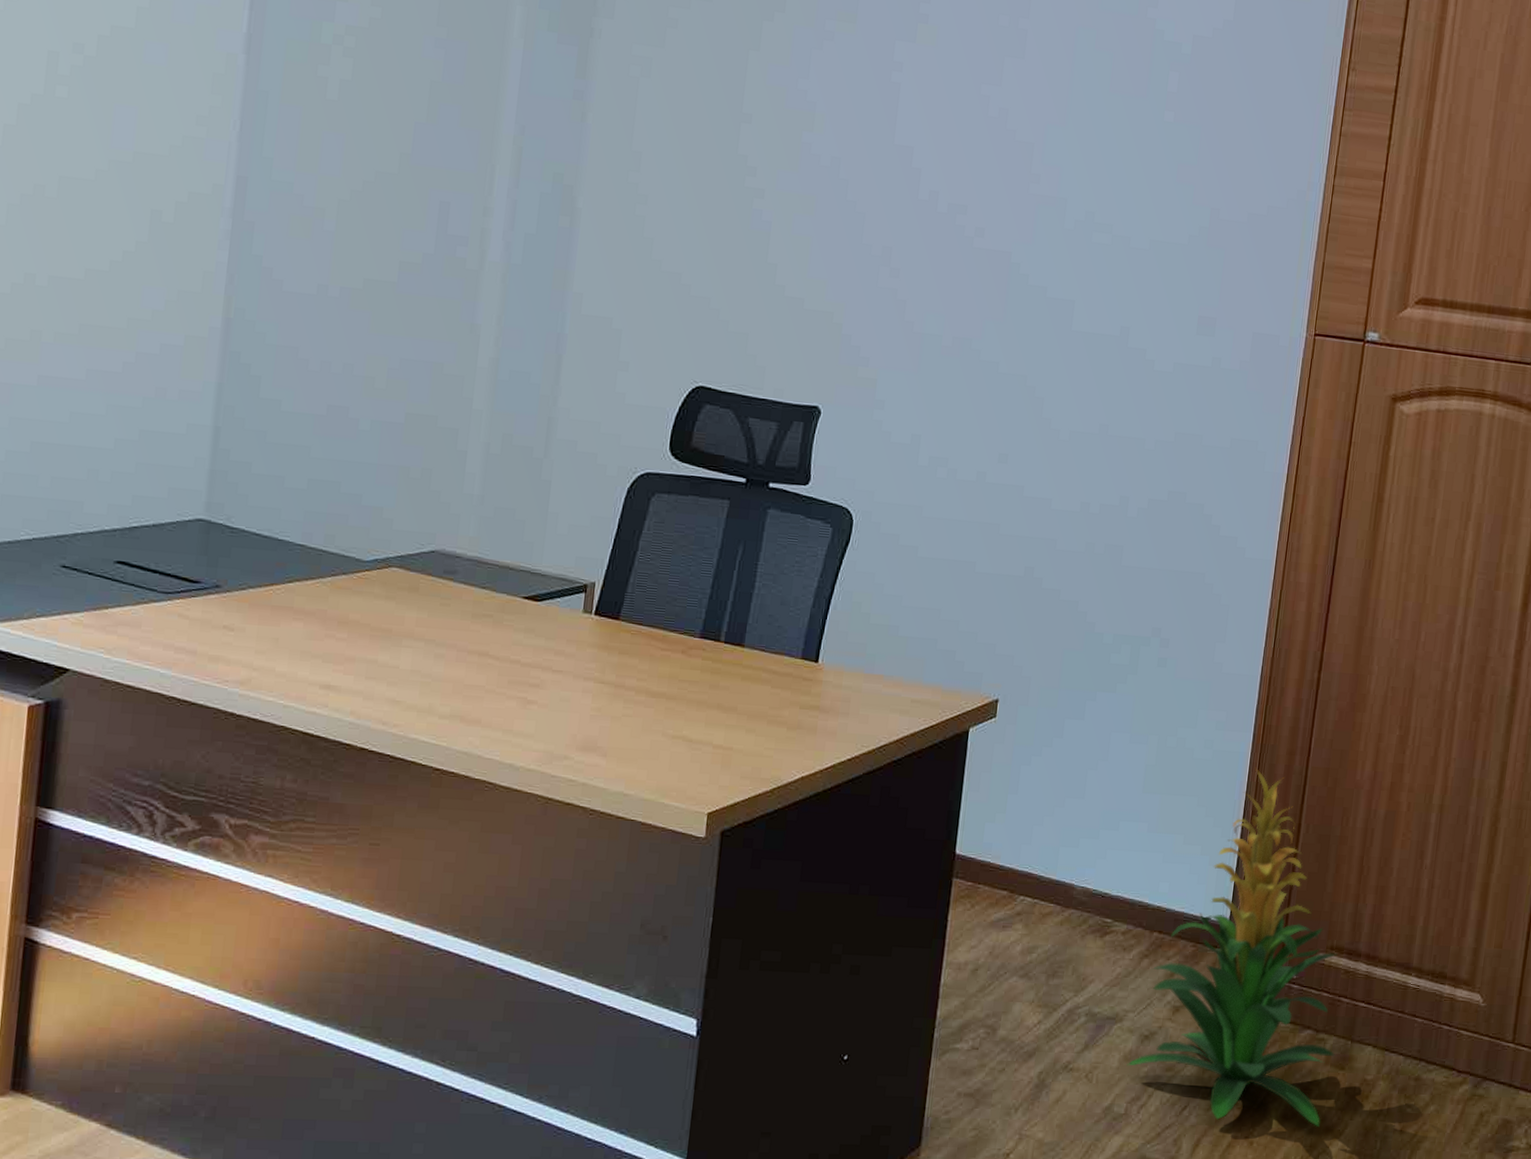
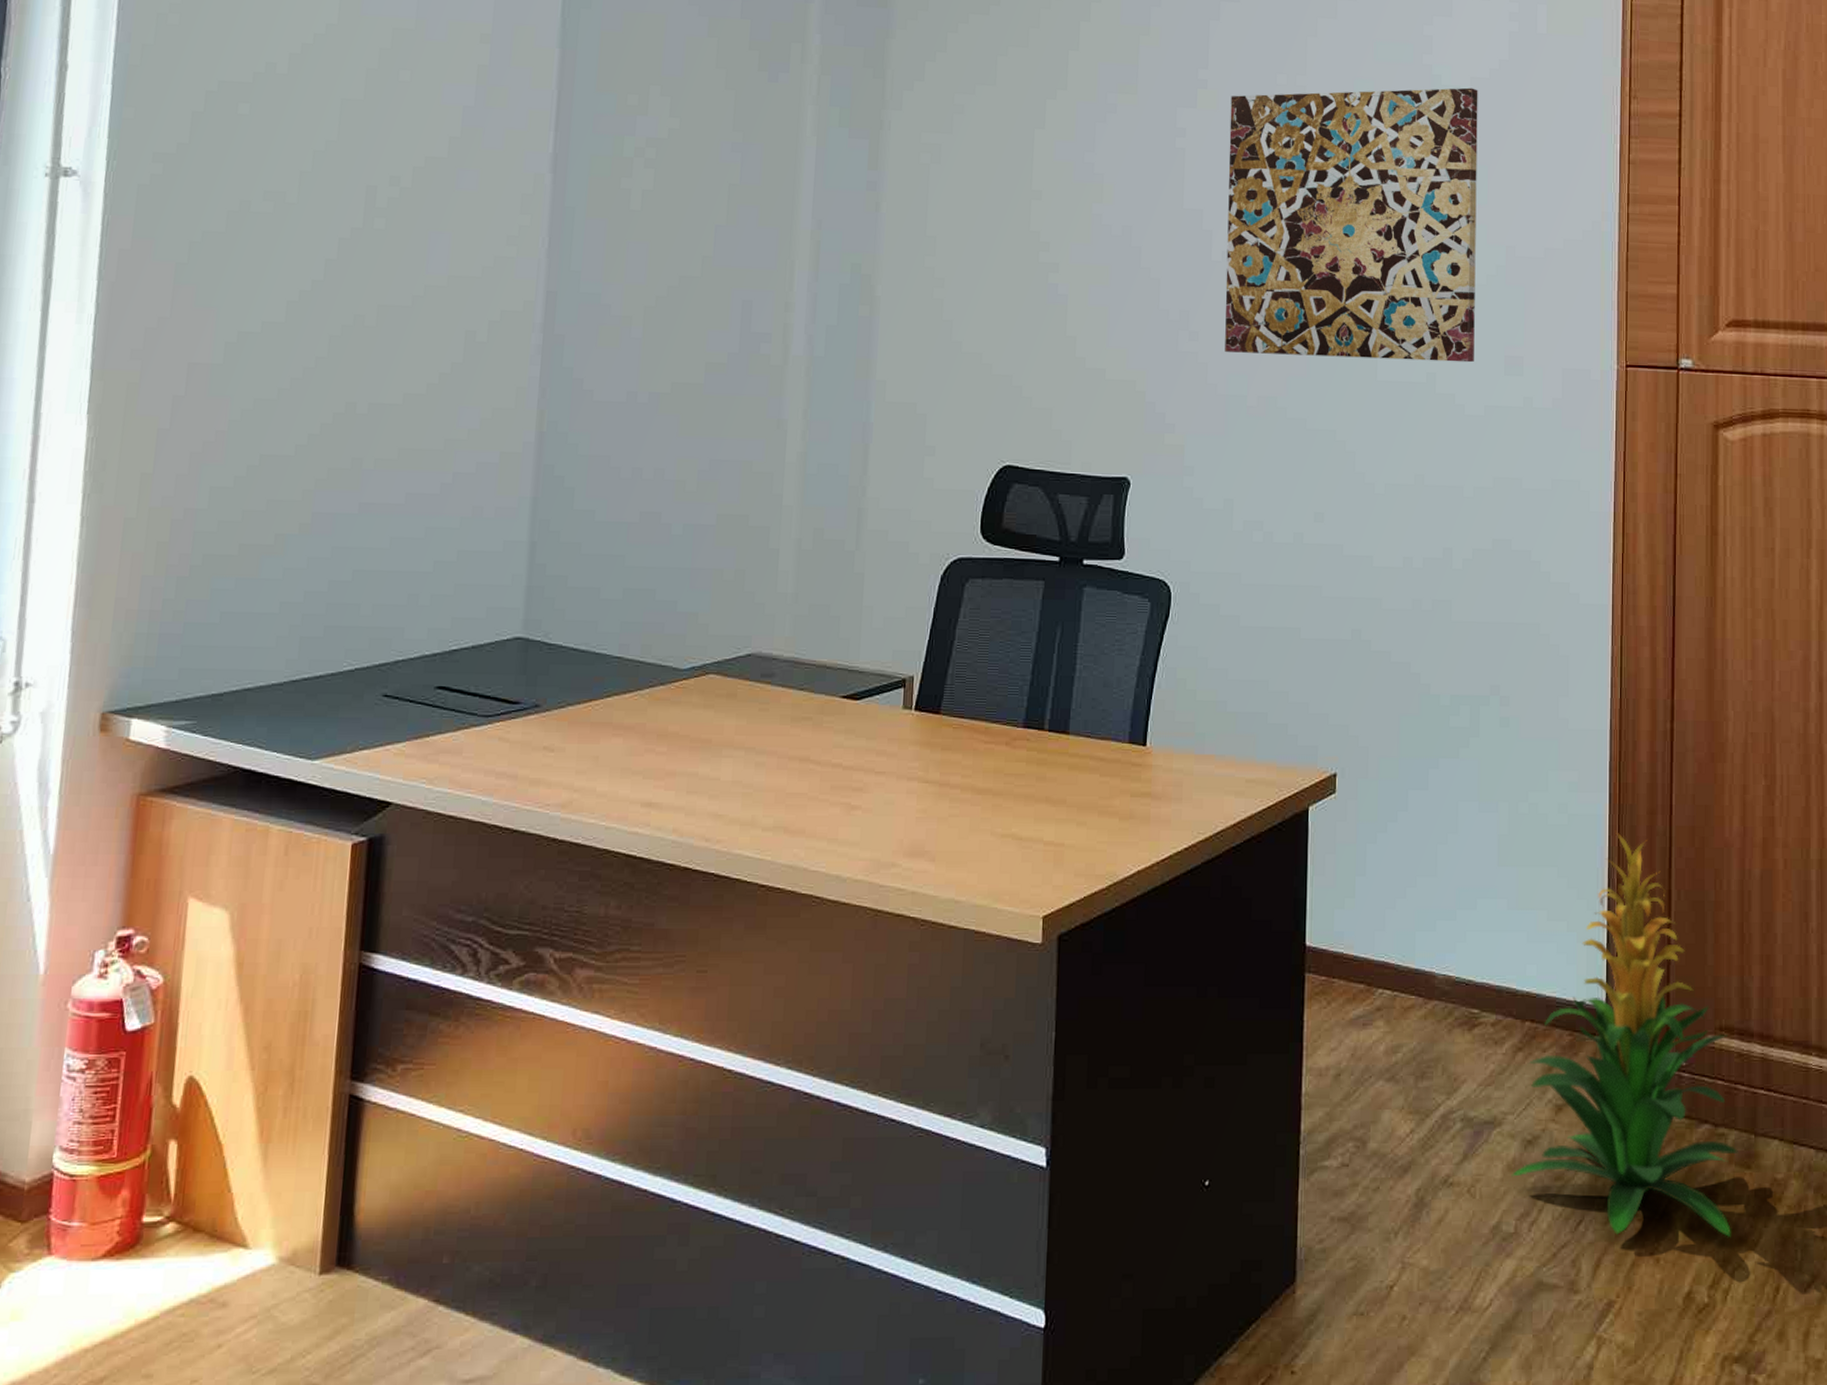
wall art: none [924,33,1200,320] -> present [1225,87,1478,363]

